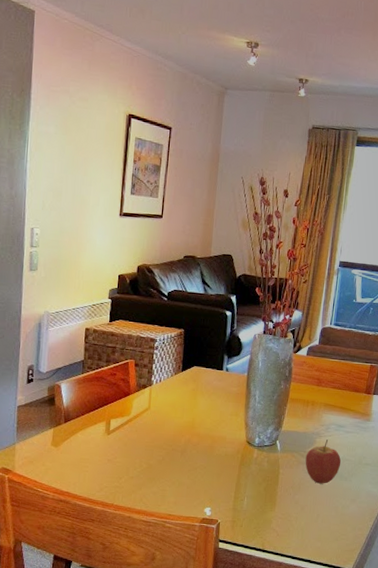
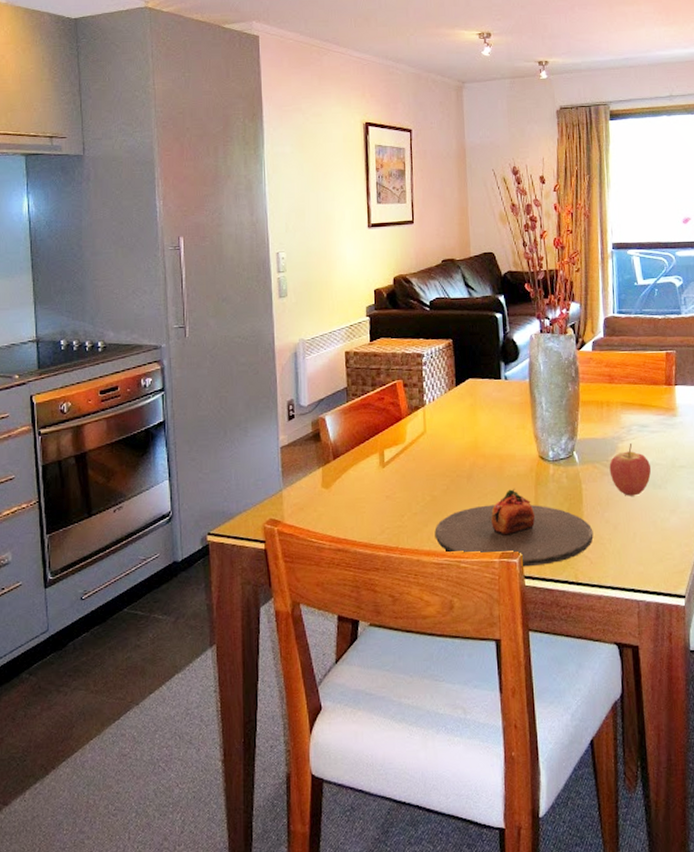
plate: none [146,465,283,533] -> present [434,488,593,567]

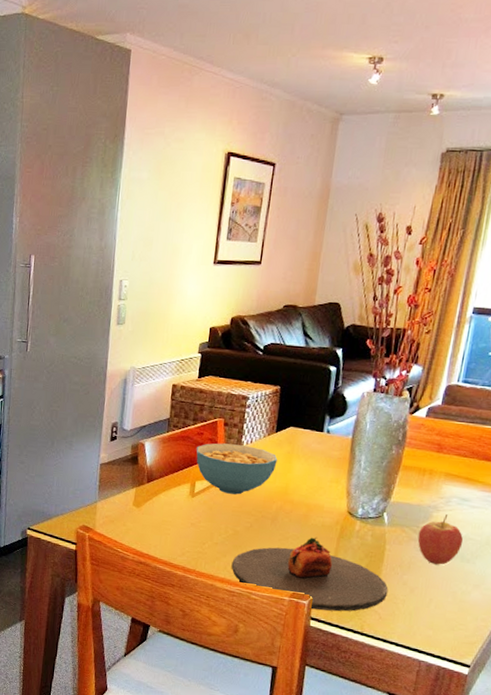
cereal bowl: none [379,404,463,458] -> present [196,443,278,495]

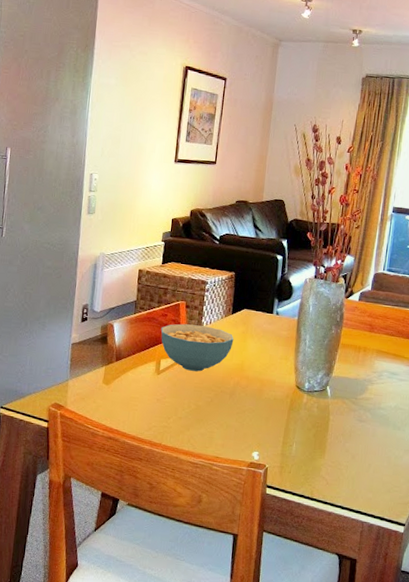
plate: present [231,537,389,612] -> none [194,409,333,479]
fruit: present [417,514,464,565] -> none [356,387,395,433]

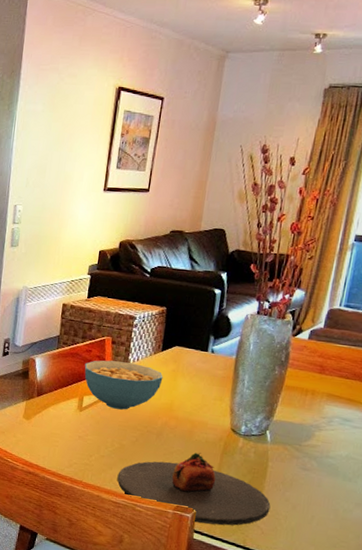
plate: none [194,409,333,479] -> present [117,452,271,526]

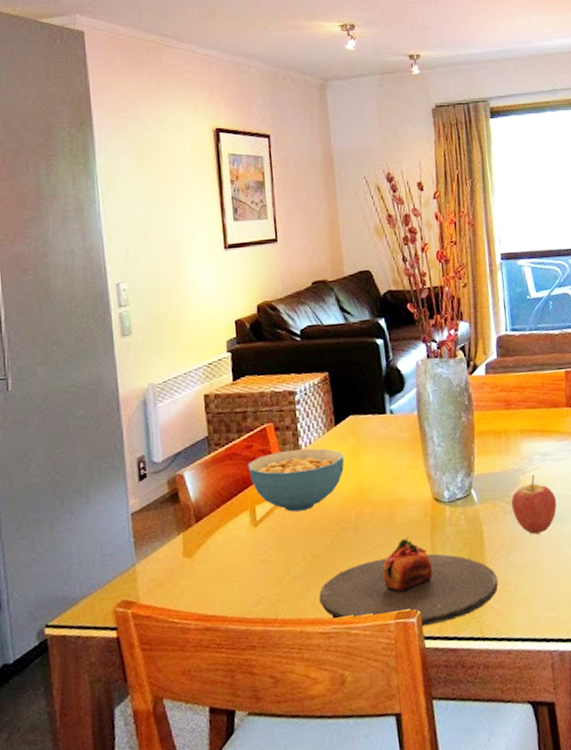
fruit: none [299,434,346,483] -> present [511,475,557,535]

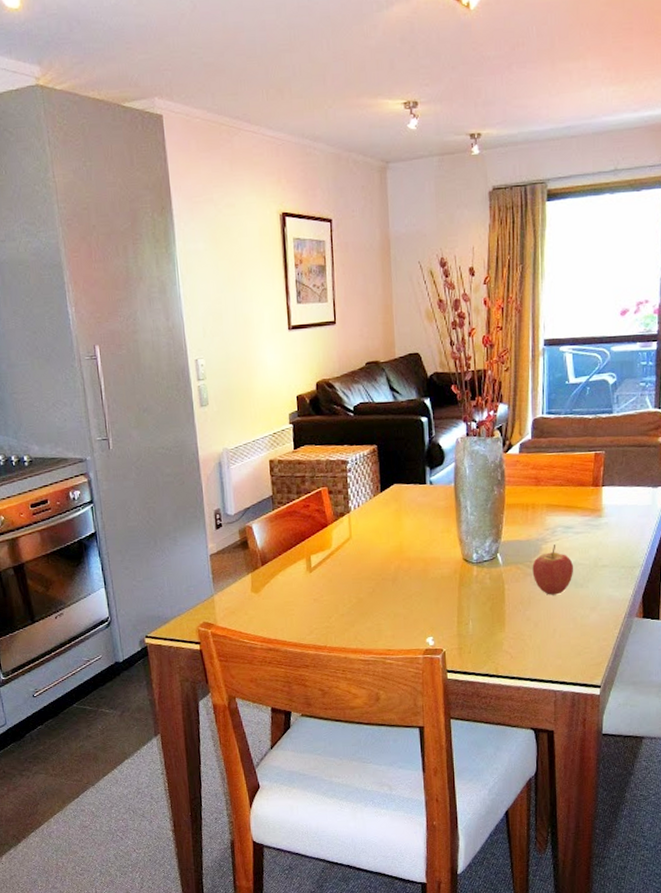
cereal bowl: present [247,448,345,512] -> none [305,510,388,563]
plate: present [319,536,498,627] -> none [361,589,514,662]

